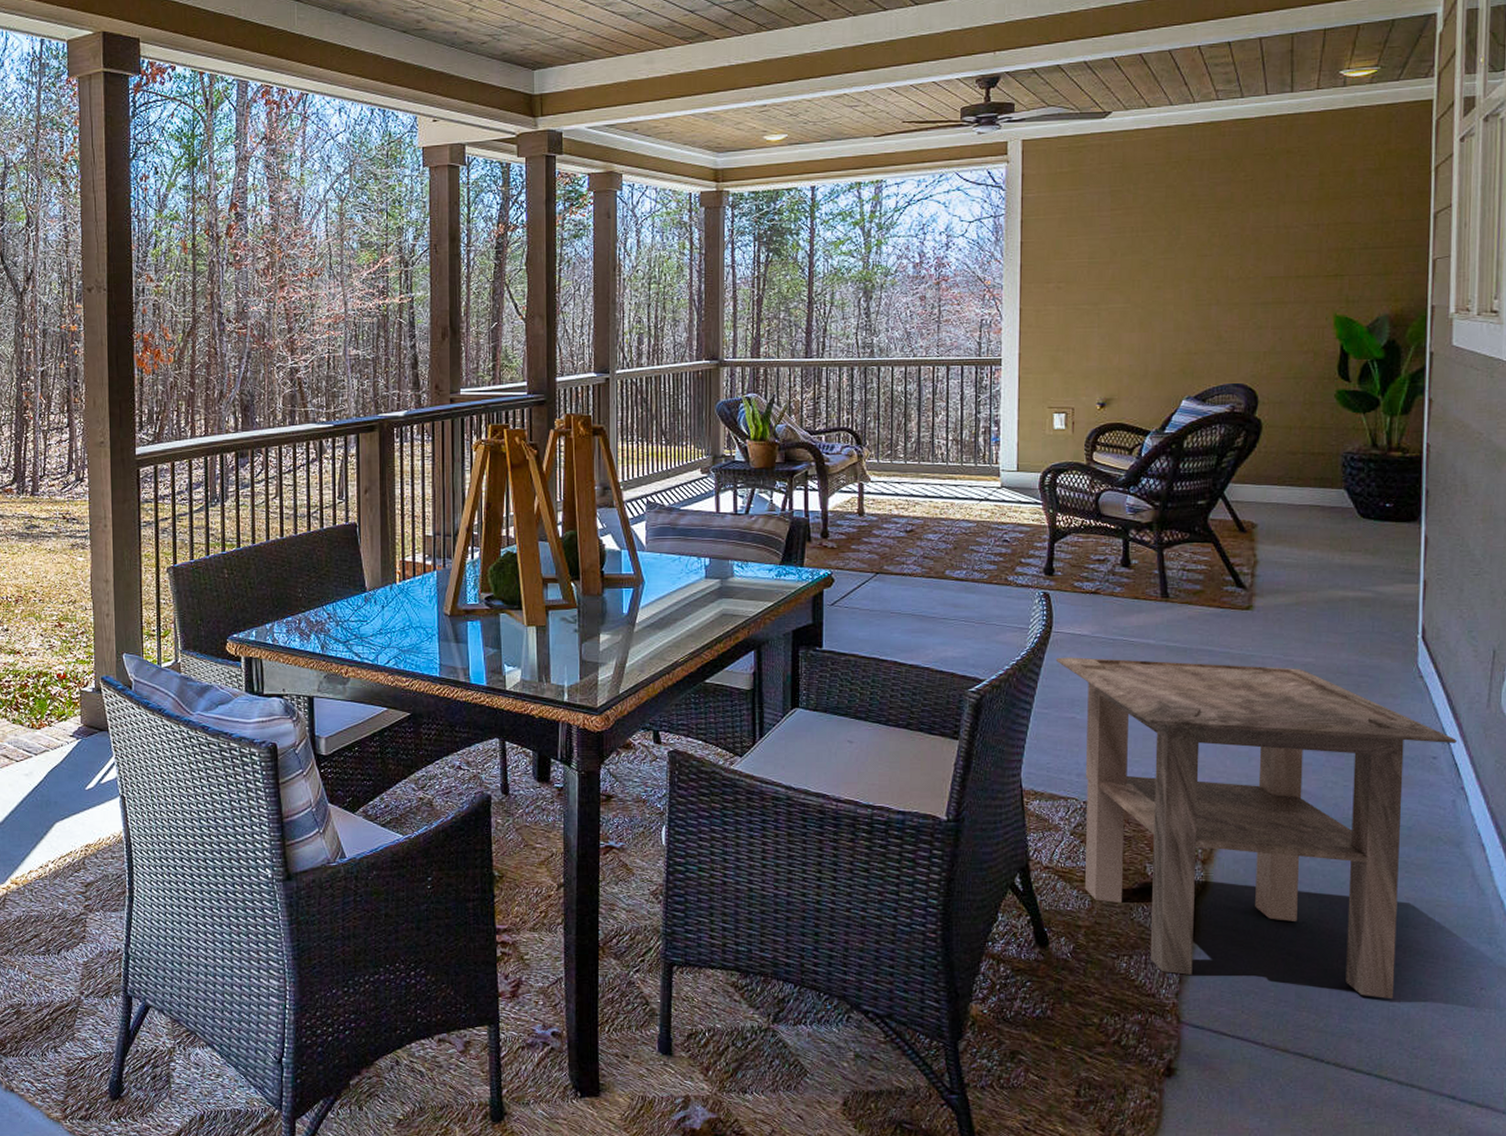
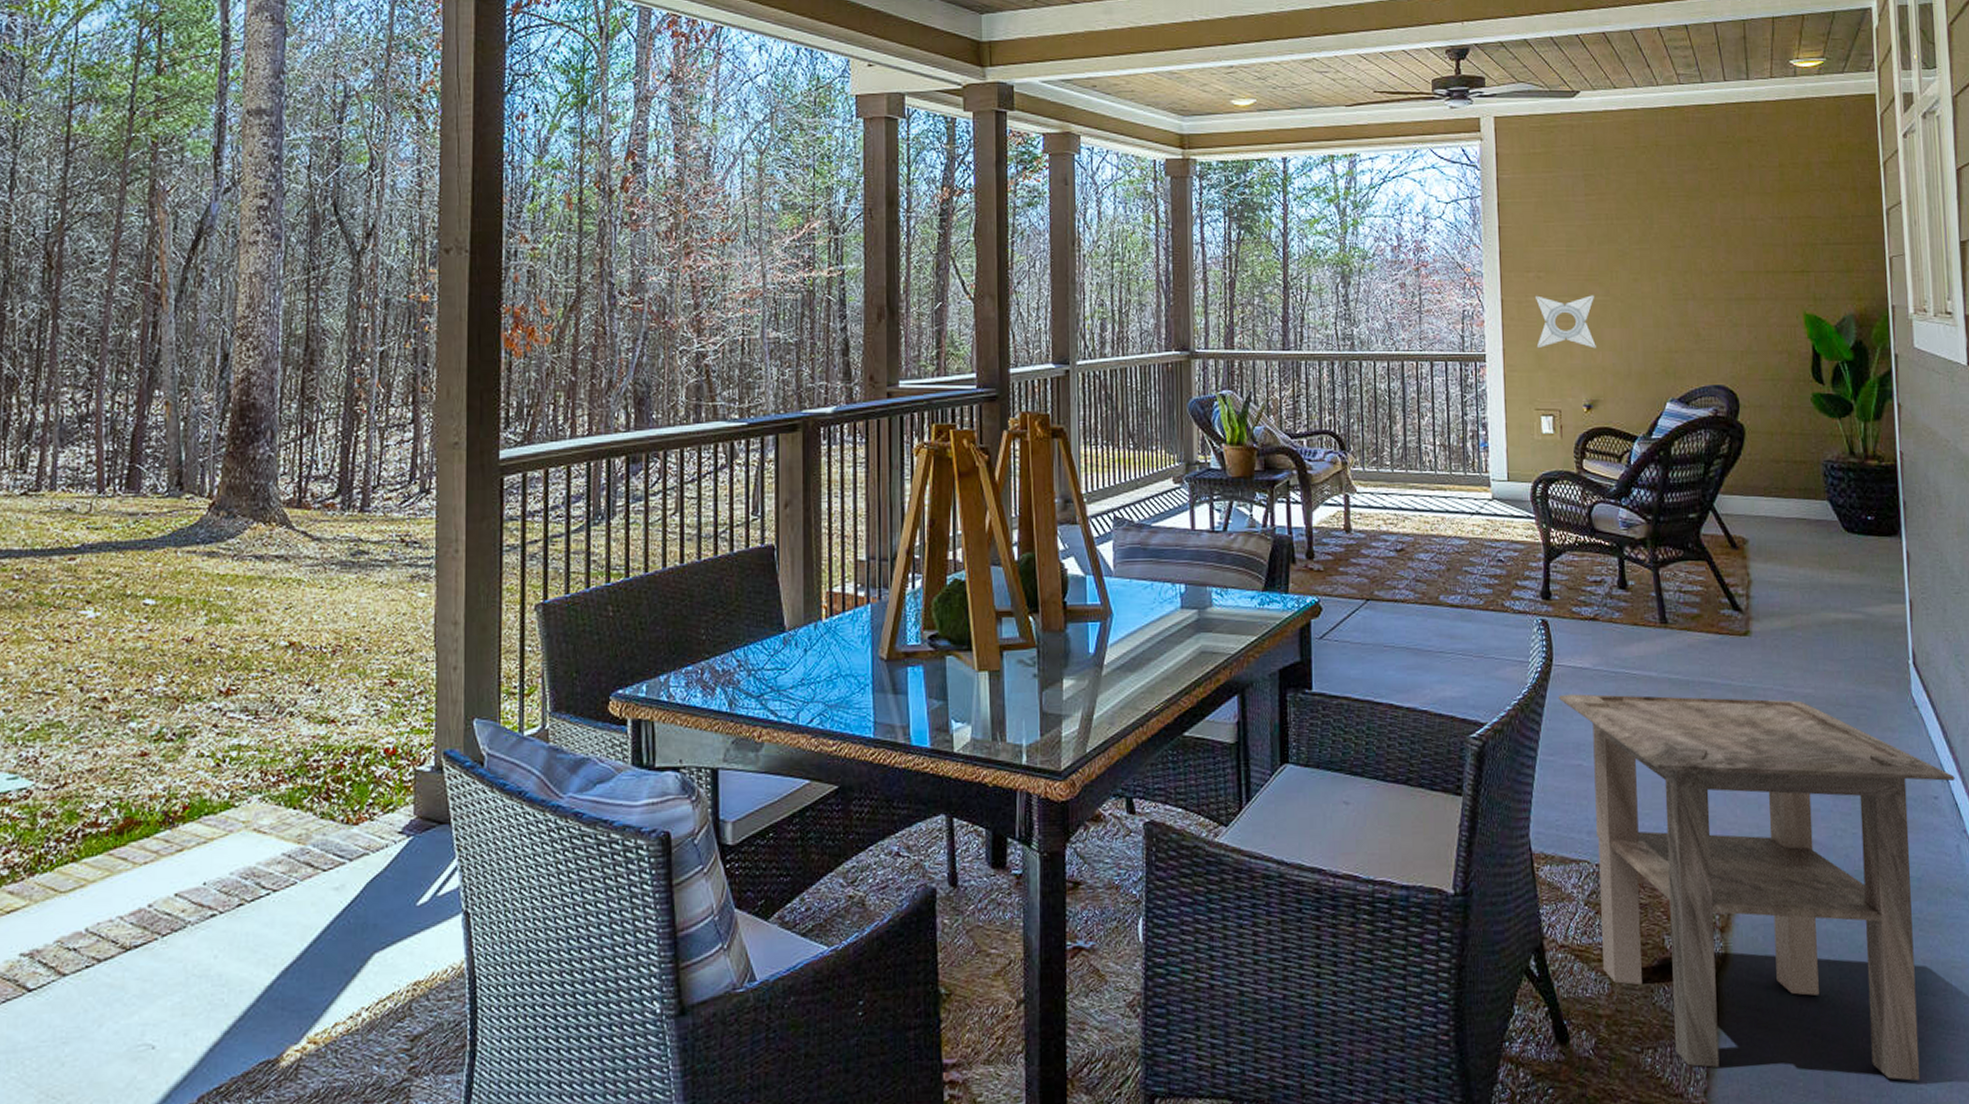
decorative star: none [1053,303,1114,352] -> present [1536,295,1596,349]

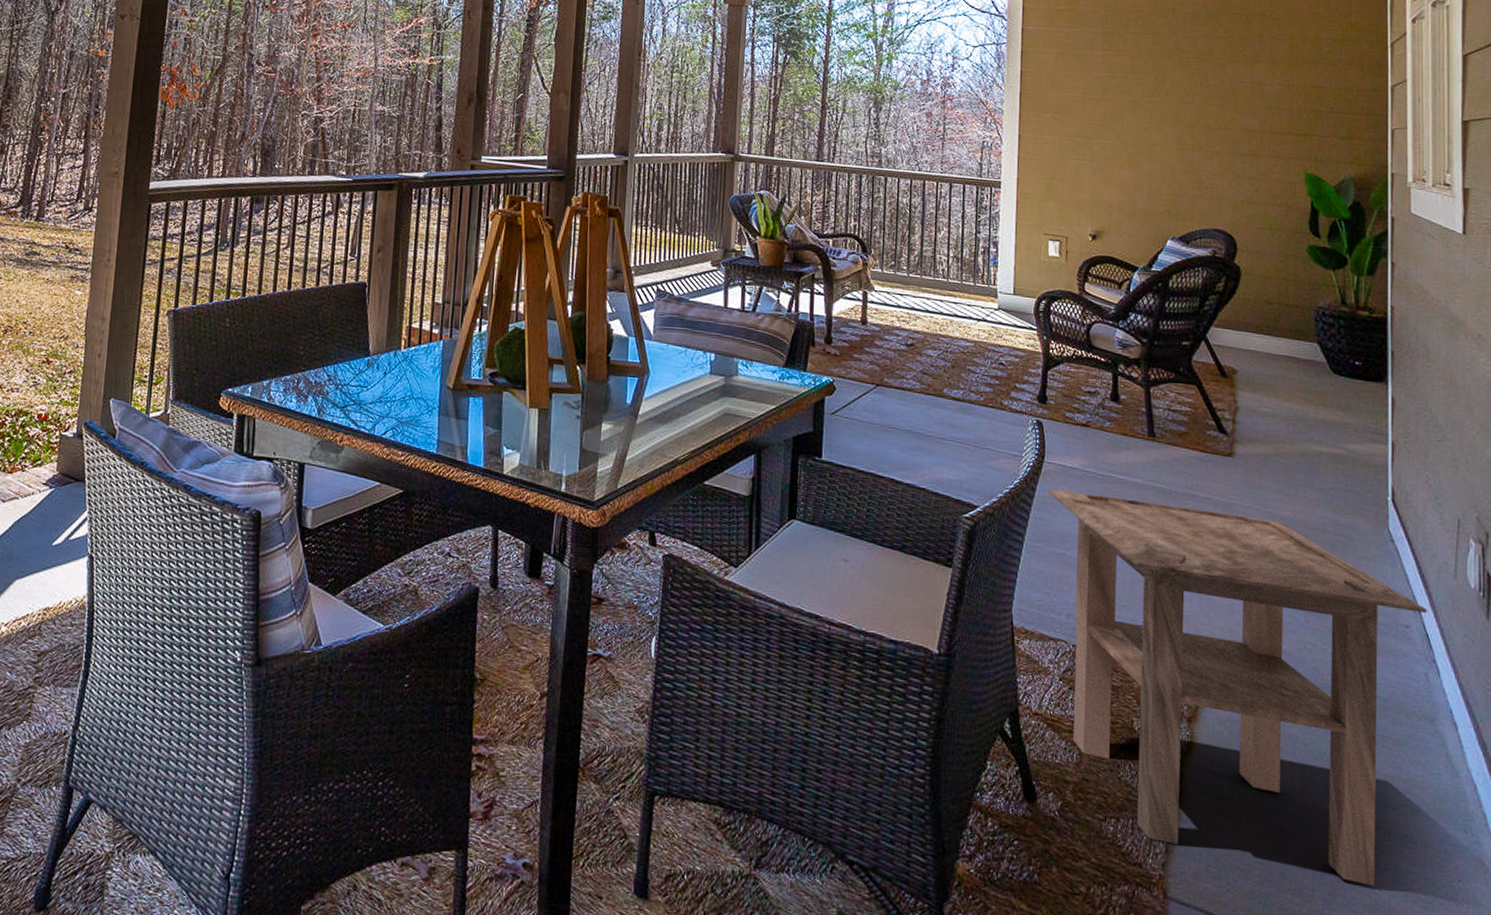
decorative star: present [1536,295,1596,349] -> none [1048,134,1105,186]

